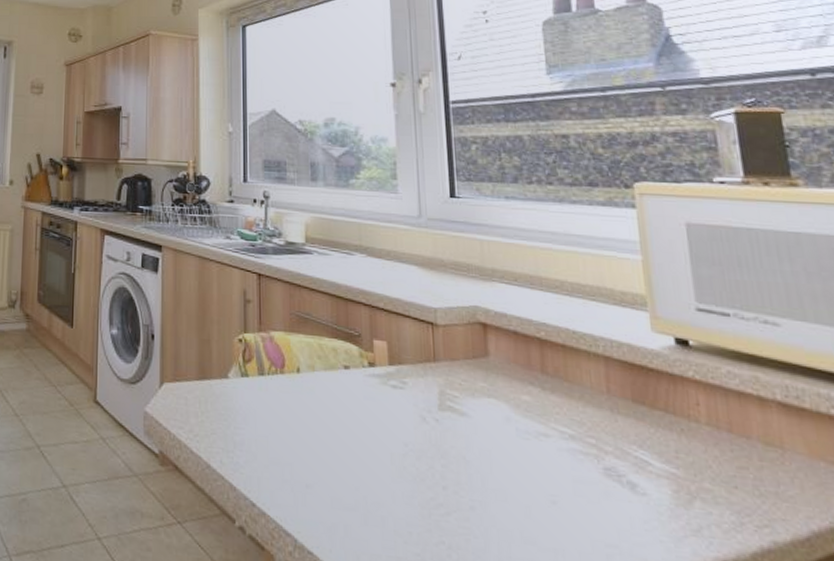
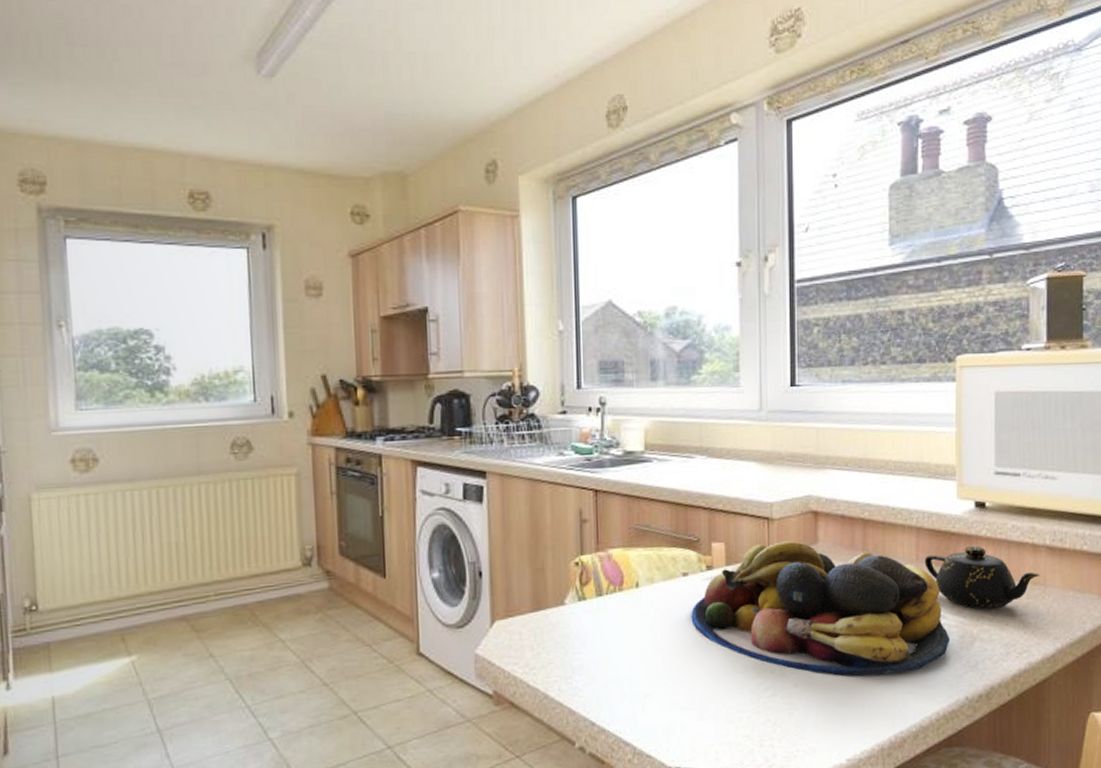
fruit bowl: none [353,348,662,521] -> present [691,540,951,677]
teapot: none [617,385,774,467] -> present [924,545,1040,610]

